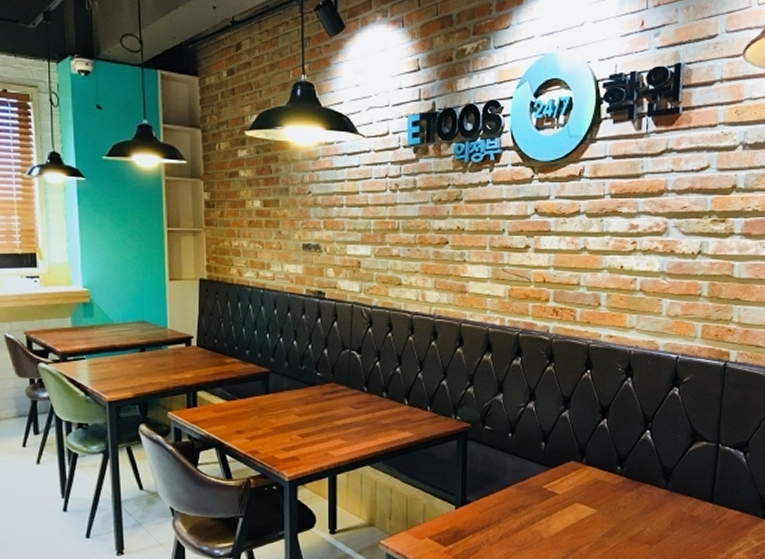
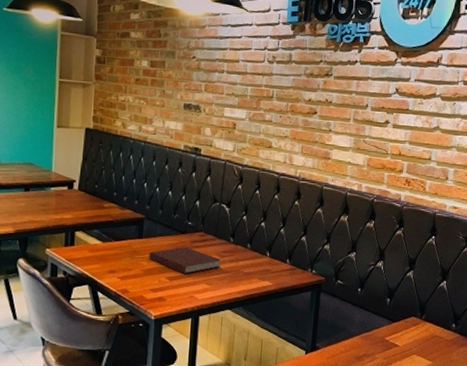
notebook: none [277,400,355,430] -> present [149,246,221,274]

